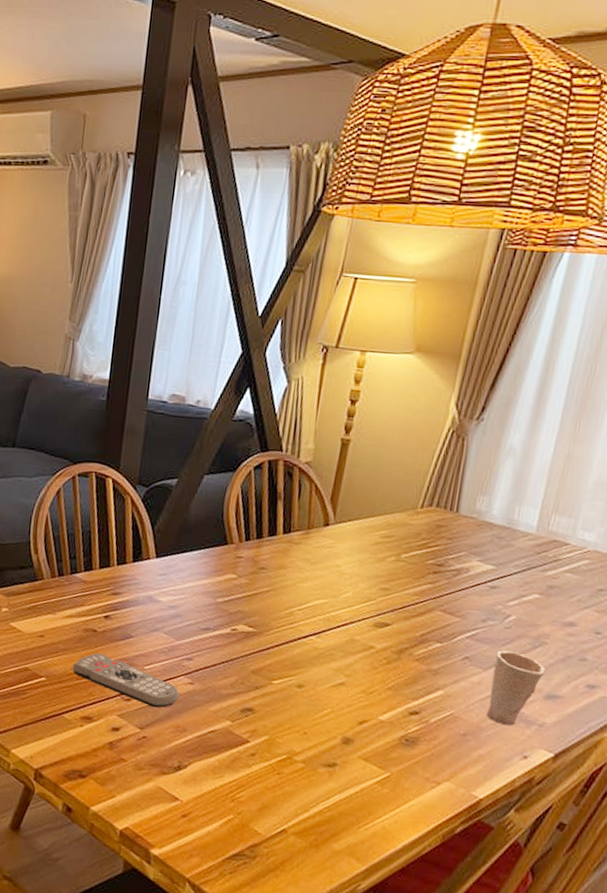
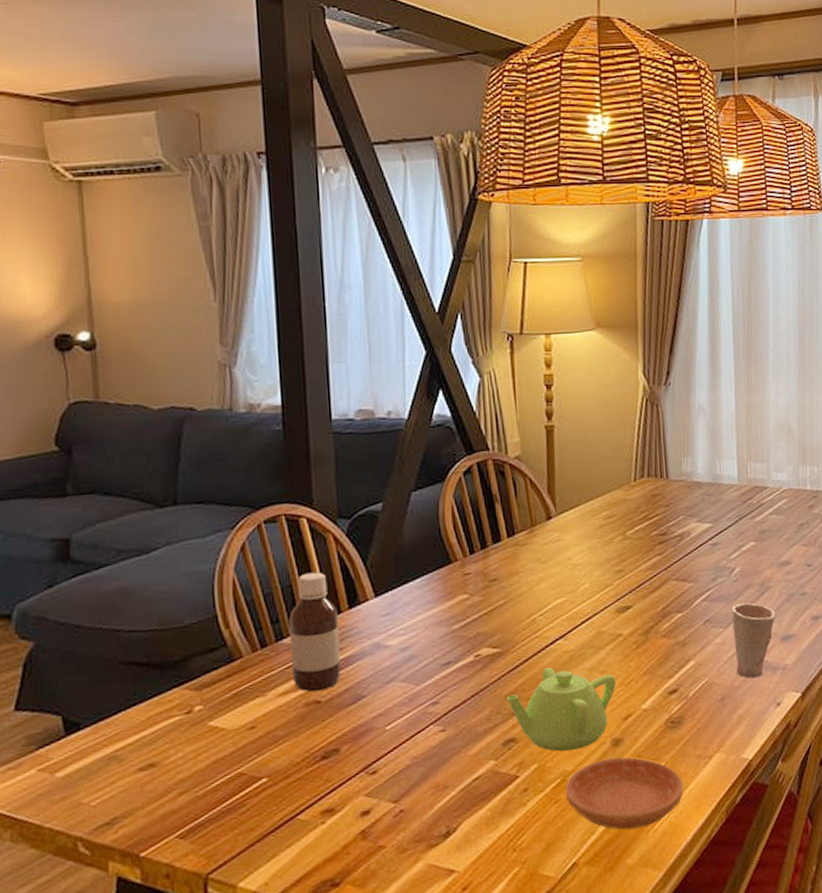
remote control: present [72,653,180,708] -> none [298,726,432,773]
bottle: none [78,524,123,623] -> present [289,572,341,692]
teapot: none [252,657,359,737] -> present [506,667,616,752]
saucer: none [288,751,405,823] -> present [565,757,684,830]

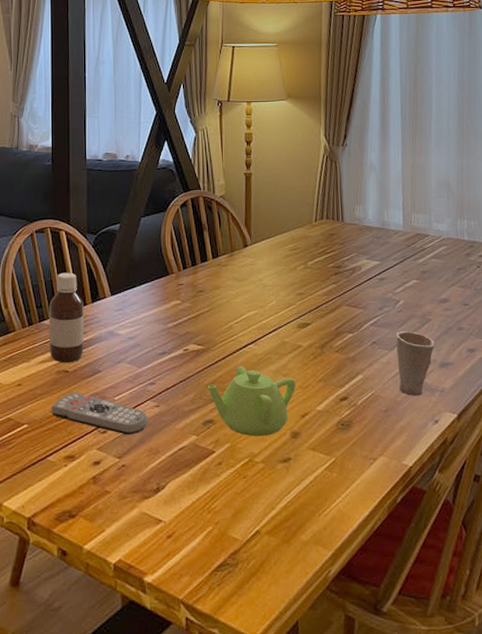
remote control: none [298,726,432,773] -> present [51,392,149,435]
saucer: present [565,757,684,830] -> none [252,447,351,510]

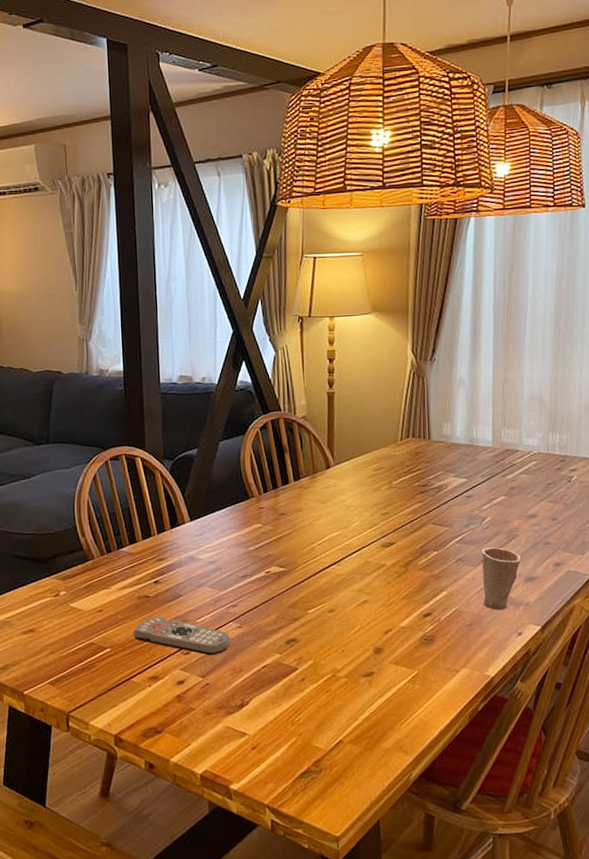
bottle: present [49,272,85,363] -> none [127,499,164,589]
teapot: present [207,366,296,437] -> none [290,586,379,654]

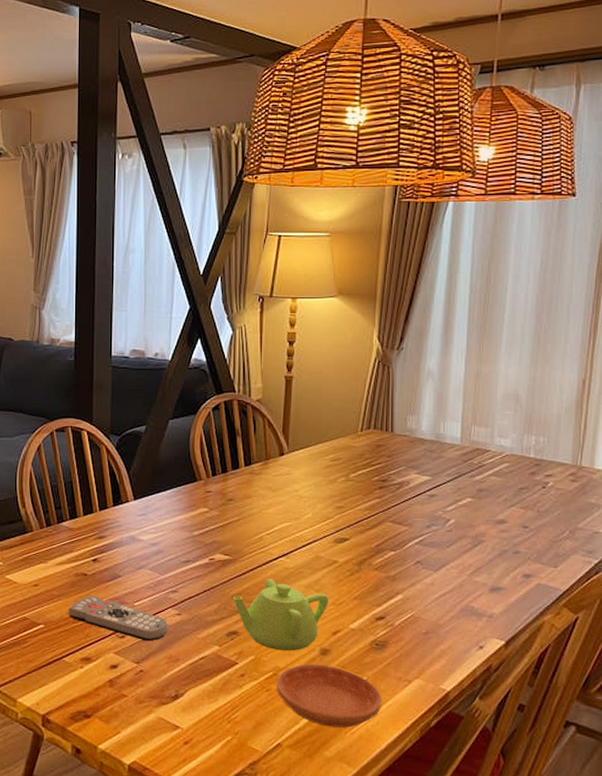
teapot: none [290,586,379,654] -> present [233,579,329,652]
saucer: none [335,662,433,720] -> present [276,663,382,728]
cup: present [481,547,522,610] -> none [442,552,487,620]

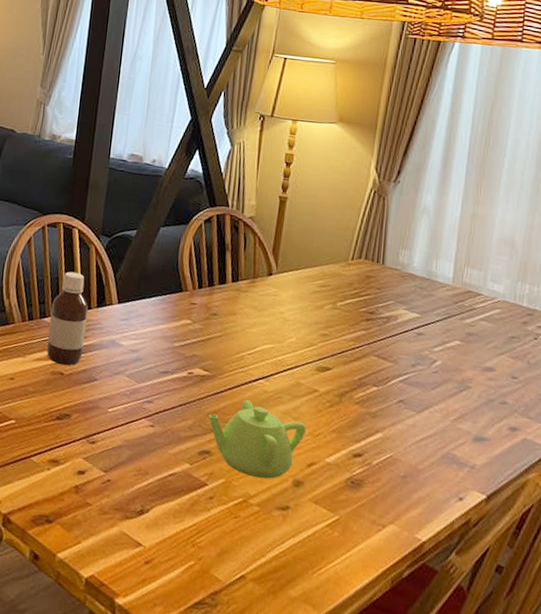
bottle: none [67,474,105,566] -> present [46,271,88,366]
remote control: present [68,595,169,642] -> none [40,395,141,451]
saucer: present [276,663,382,728] -> none [245,494,354,568]

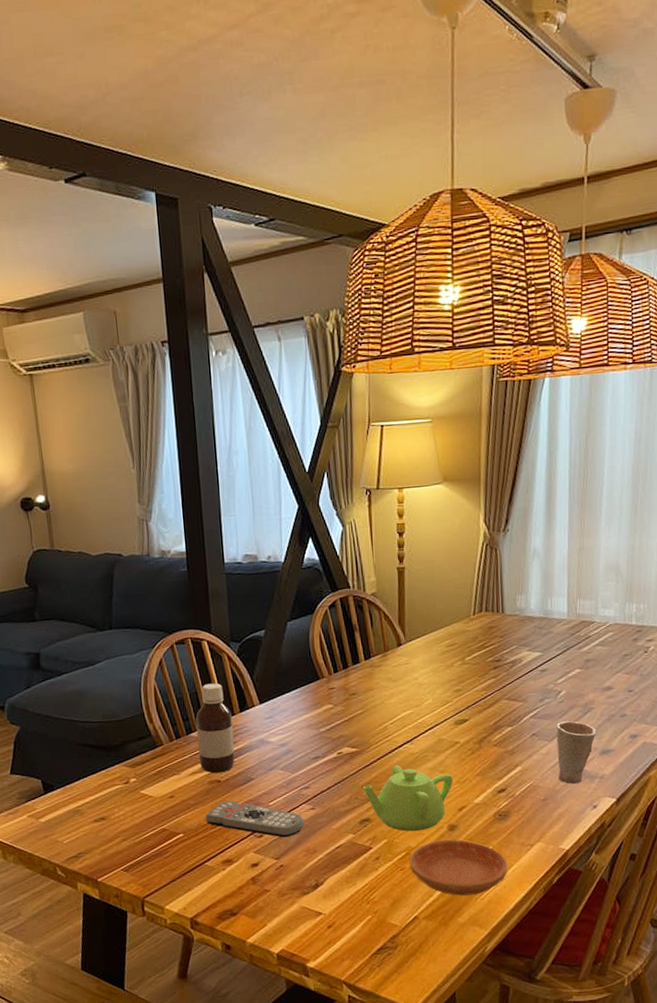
remote control: none [40,395,141,451] -> present [205,800,305,838]
saucer: none [245,494,354,568] -> present [409,839,508,896]
cup: none [422,394,472,468] -> present [556,721,597,784]

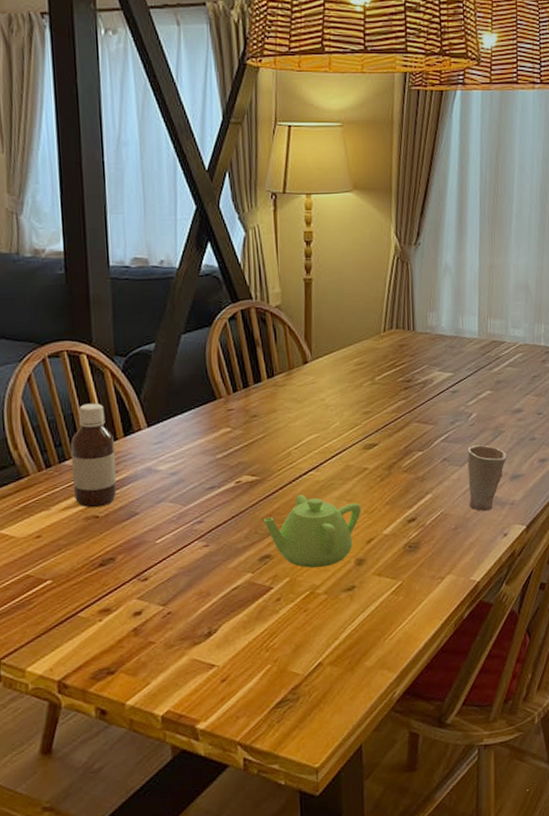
remote control: present [205,800,305,838] -> none [79,538,197,580]
saucer: present [409,839,508,896] -> none [314,575,418,637]

